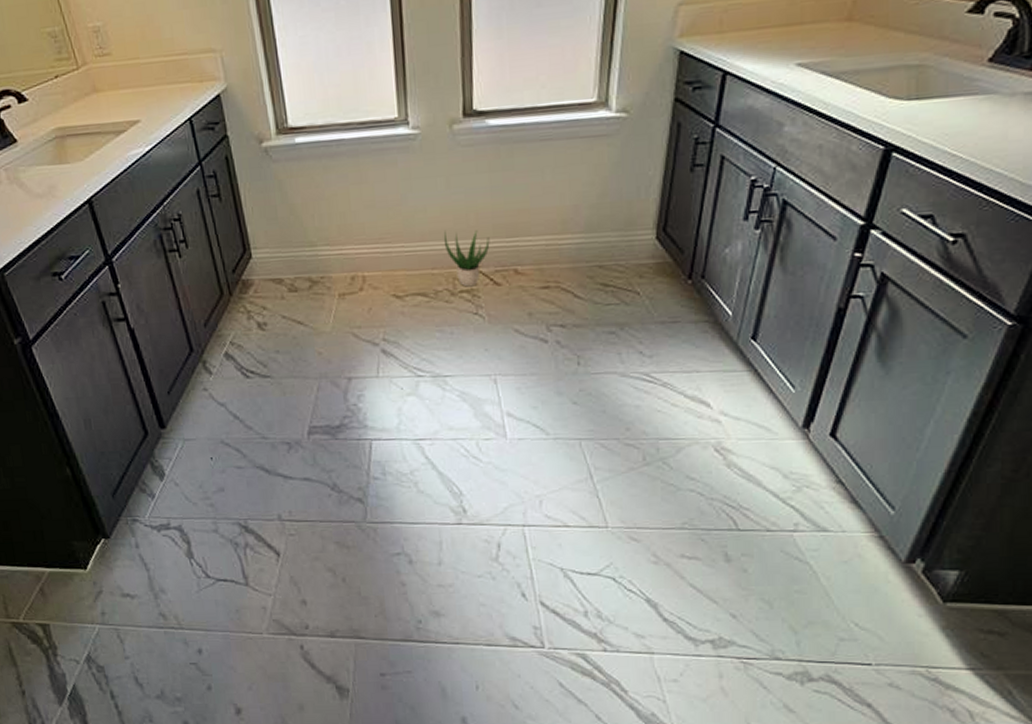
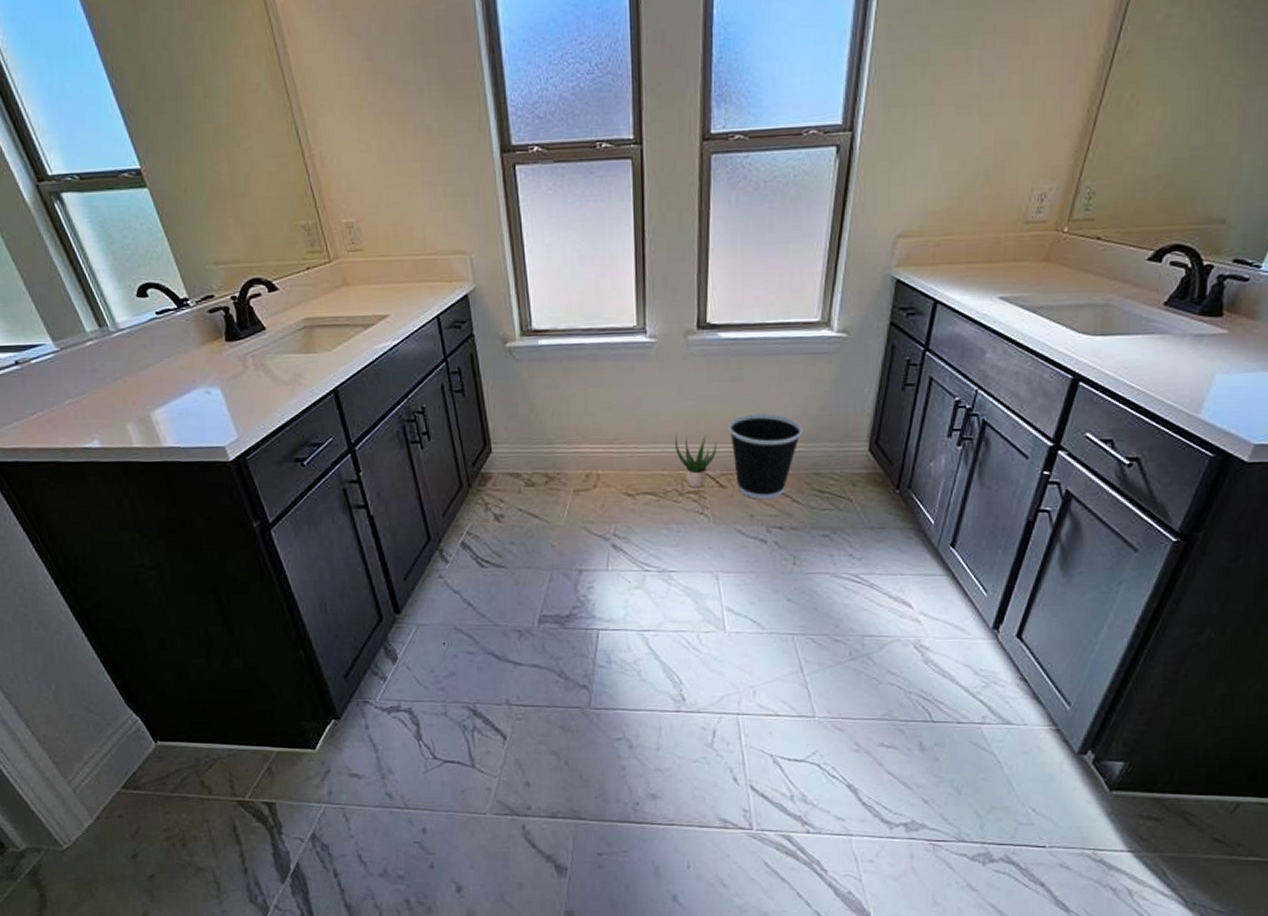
wastebasket: none [501,203,582,297] -> present [729,413,803,499]

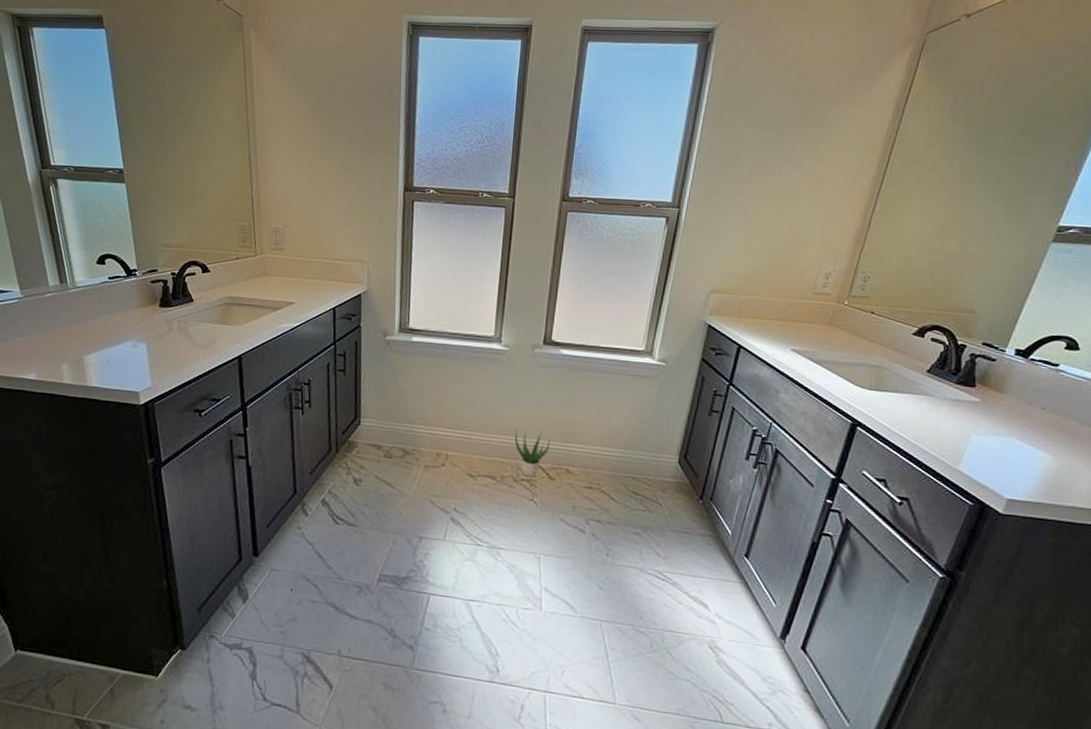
wastebasket: present [729,413,803,499] -> none [561,419,624,495]

